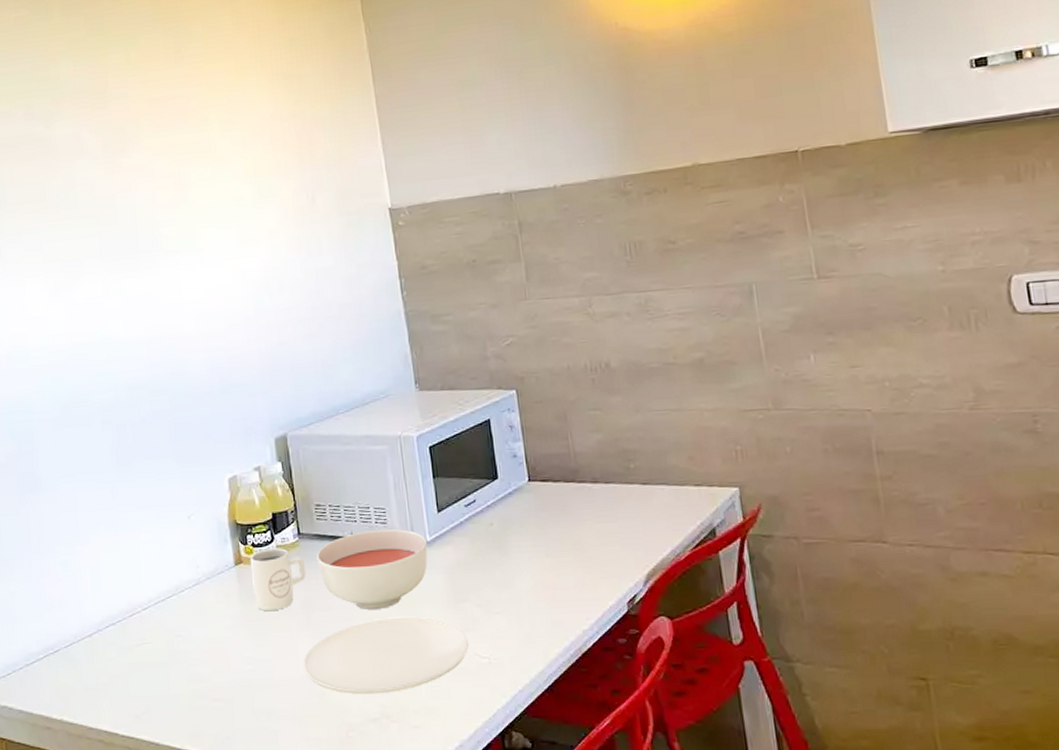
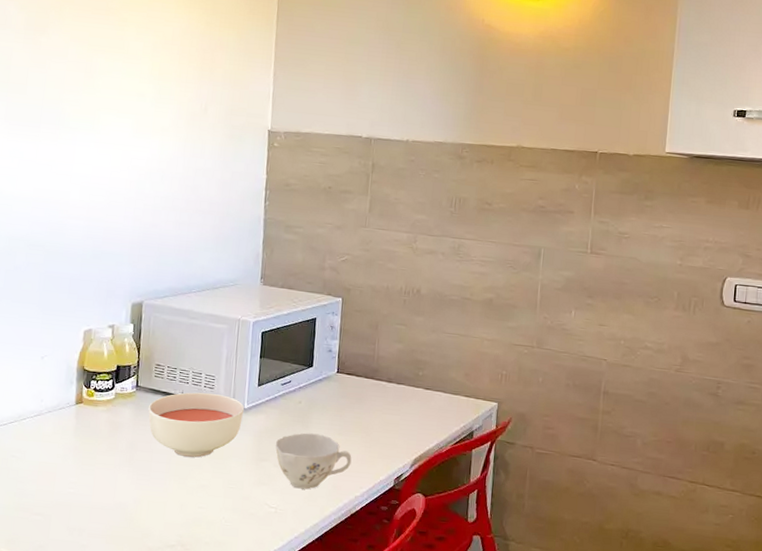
mug: present [250,548,307,612] -> none [87,394,137,447]
plate: present [303,617,469,695] -> none [119,465,262,526]
teacup: none [472,559,570,630] -> present [275,432,352,490]

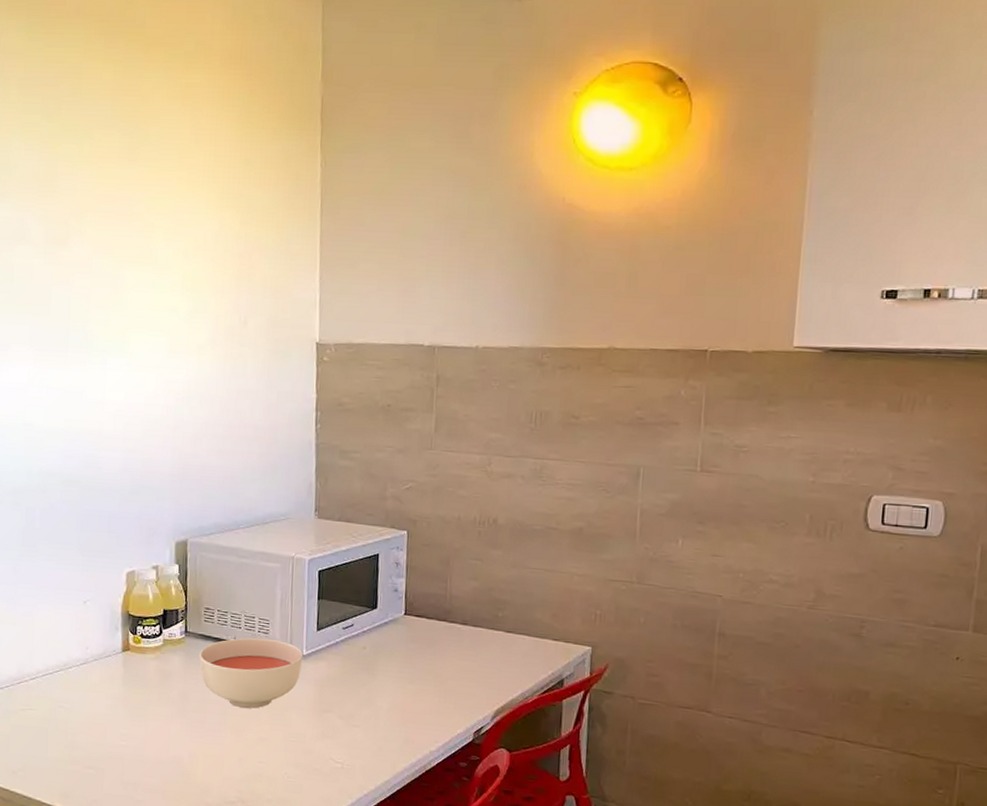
teacup: present [275,432,352,490] -> none [338,681,425,744]

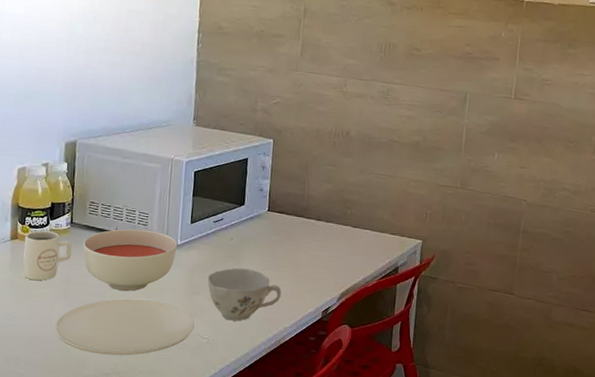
mug: none [135,641,188,697] -> present [22,230,72,281]
plate: none [173,717,326,782] -> present [55,298,194,356]
teacup: none [338,681,425,744] -> present [207,268,282,321]

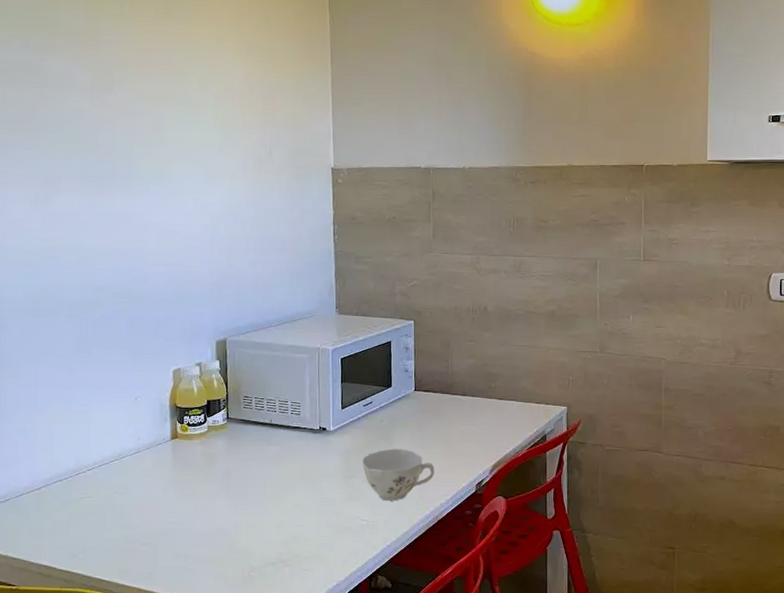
mug: present [22,230,72,281] -> none [184,428,230,477]
plate: present [55,298,194,356] -> none [219,487,353,544]
bowl: present [82,229,178,291] -> none [239,419,331,480]

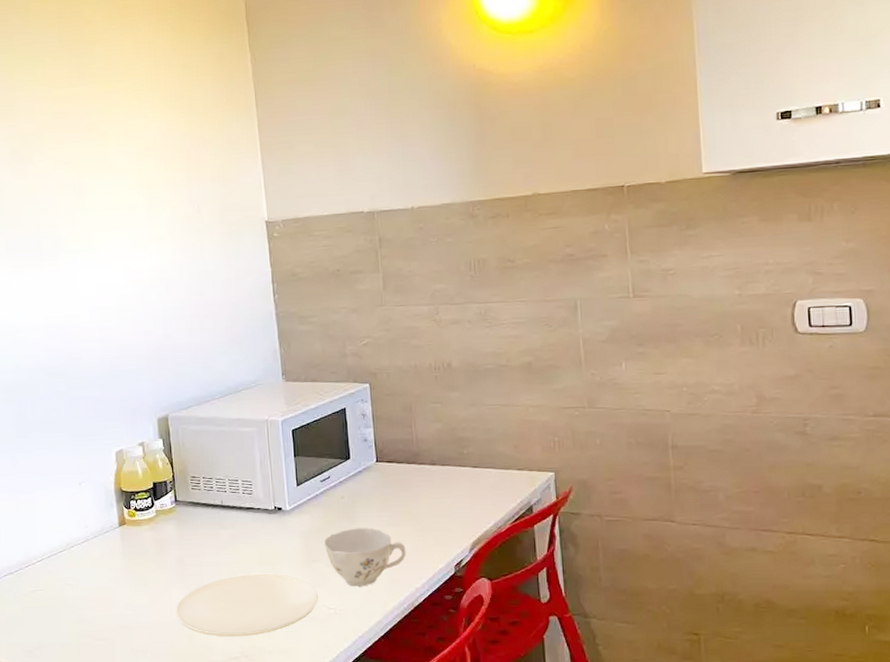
plate: none [219,487,353,544] -> present [176,574,318,637]

